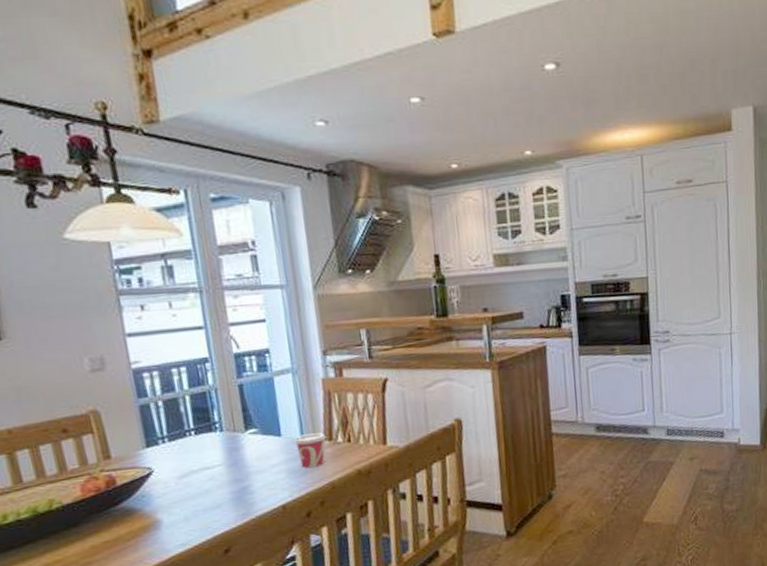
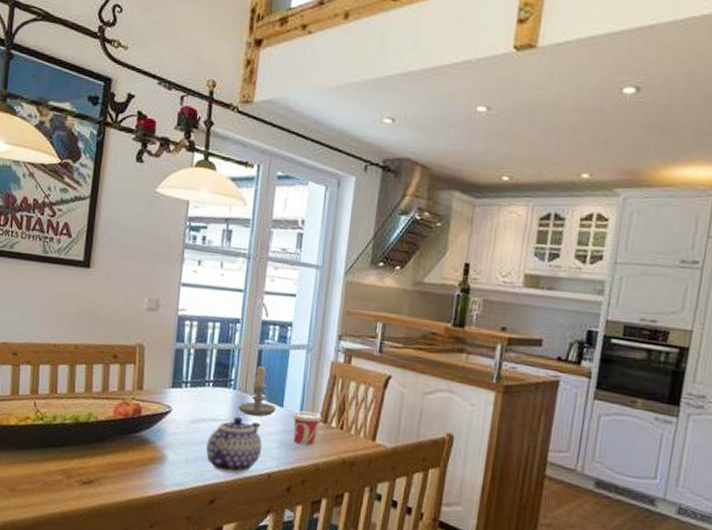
teapot: none [204,458,270,518] -> present [206,417,262,473]
candle: none [230,398,275,454] -> present [238,364,276,417]

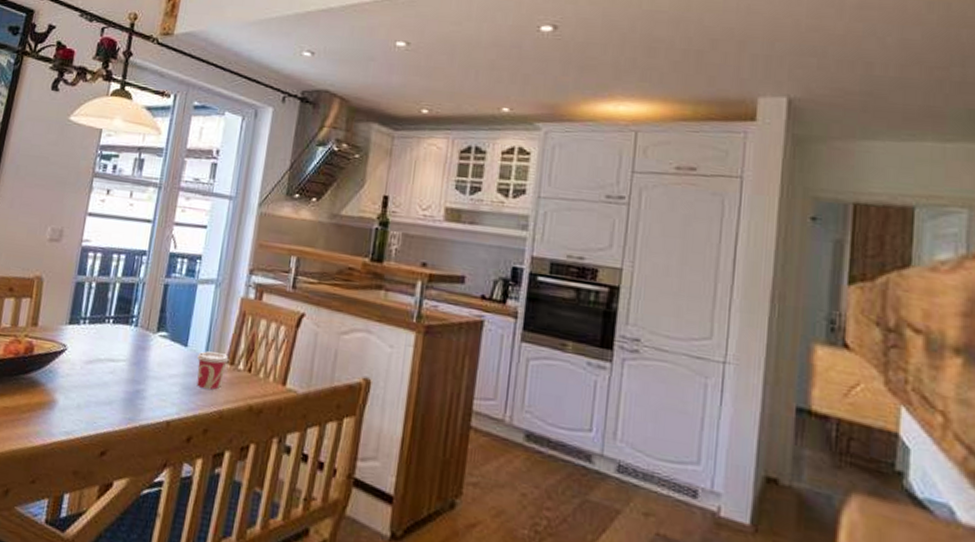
teapot: present [206,417,262,473] -> none [100,357,163,421]
candle: present [238,364,276,417] -> none [139,299,180,357]

